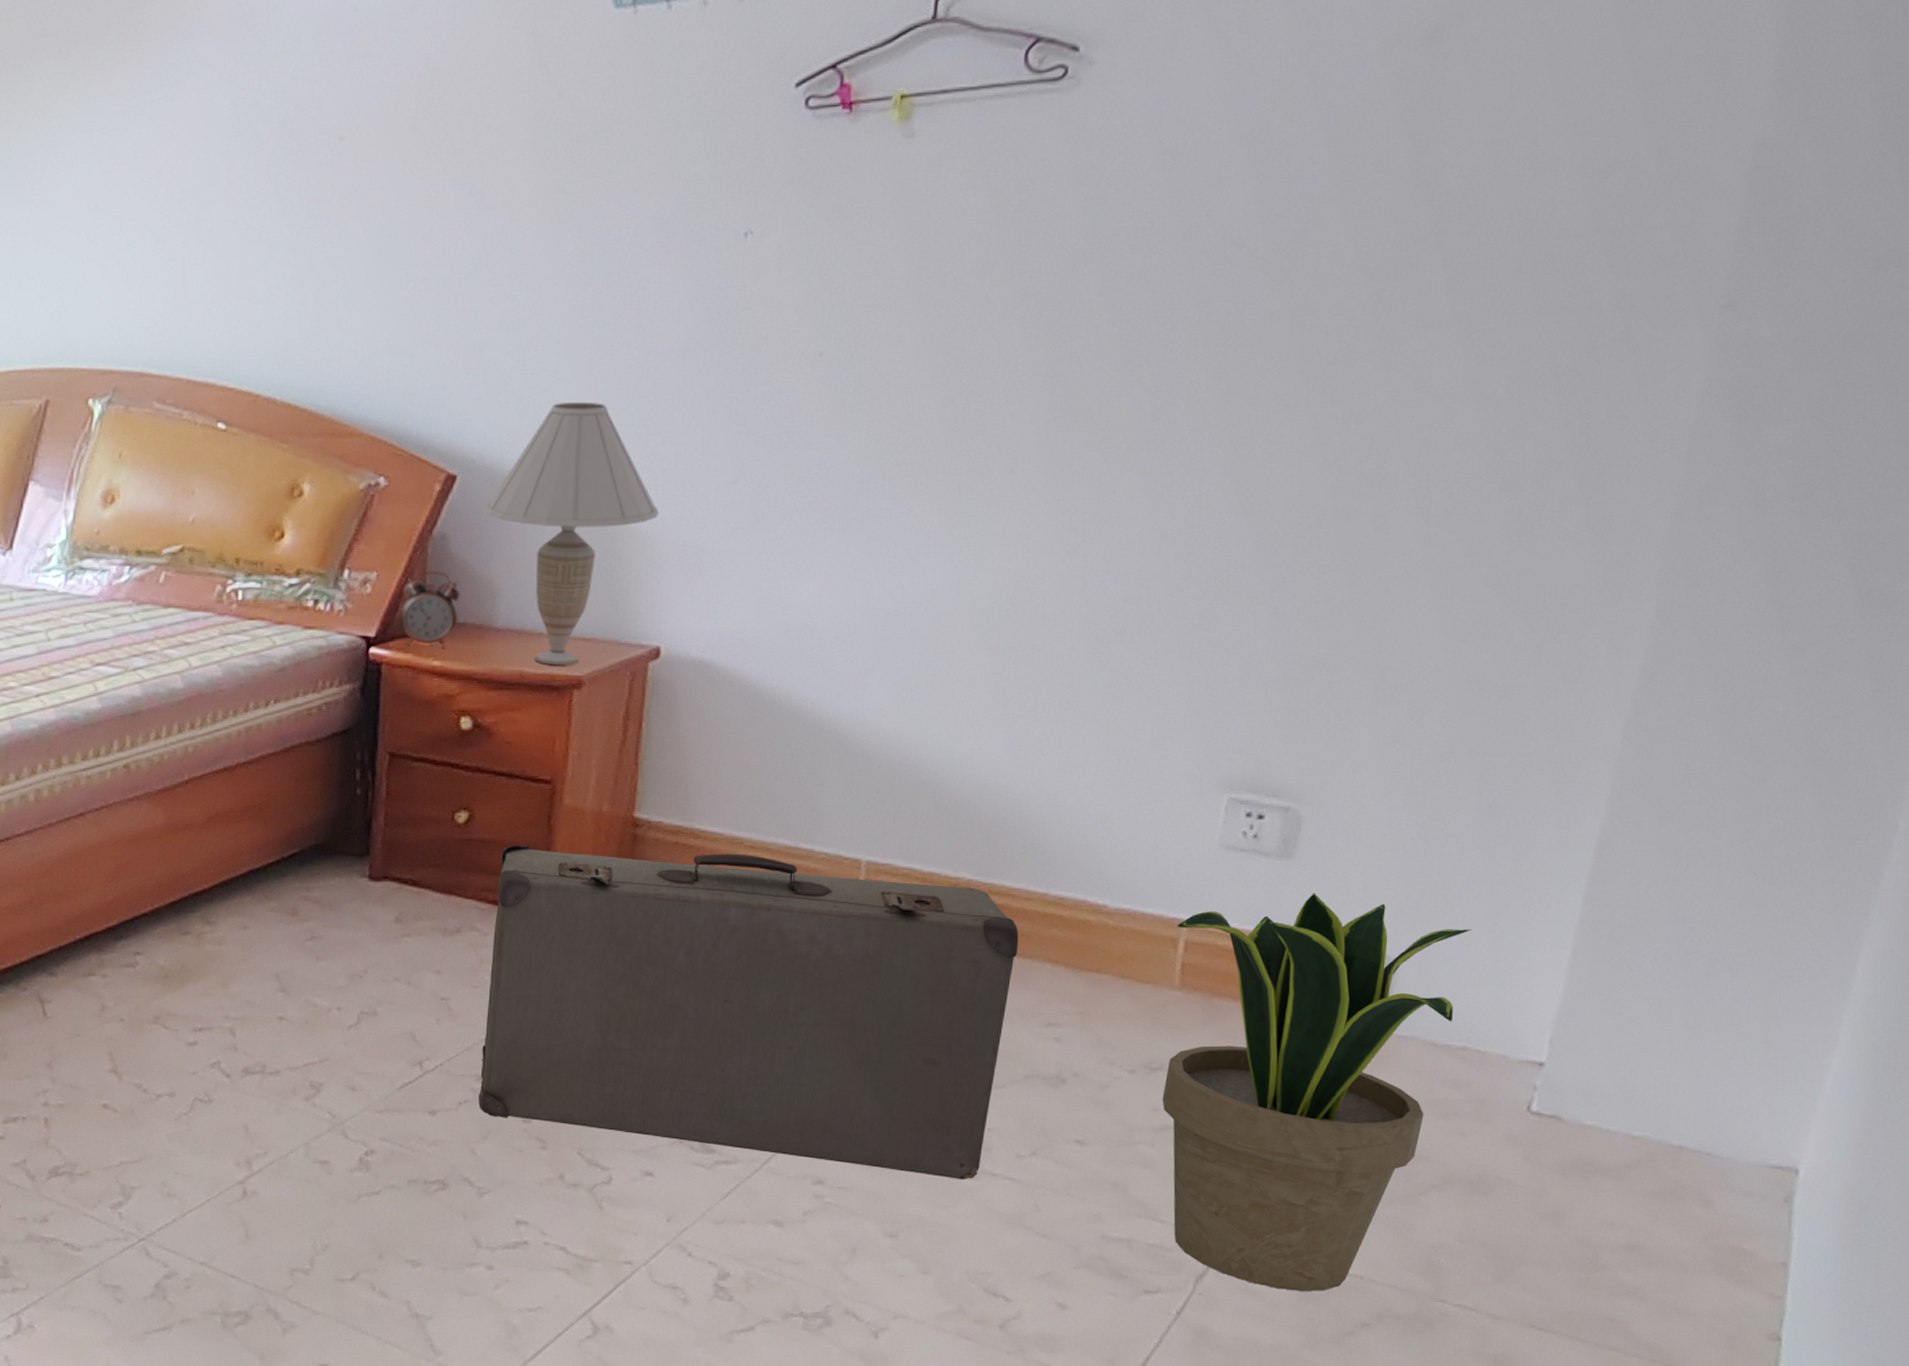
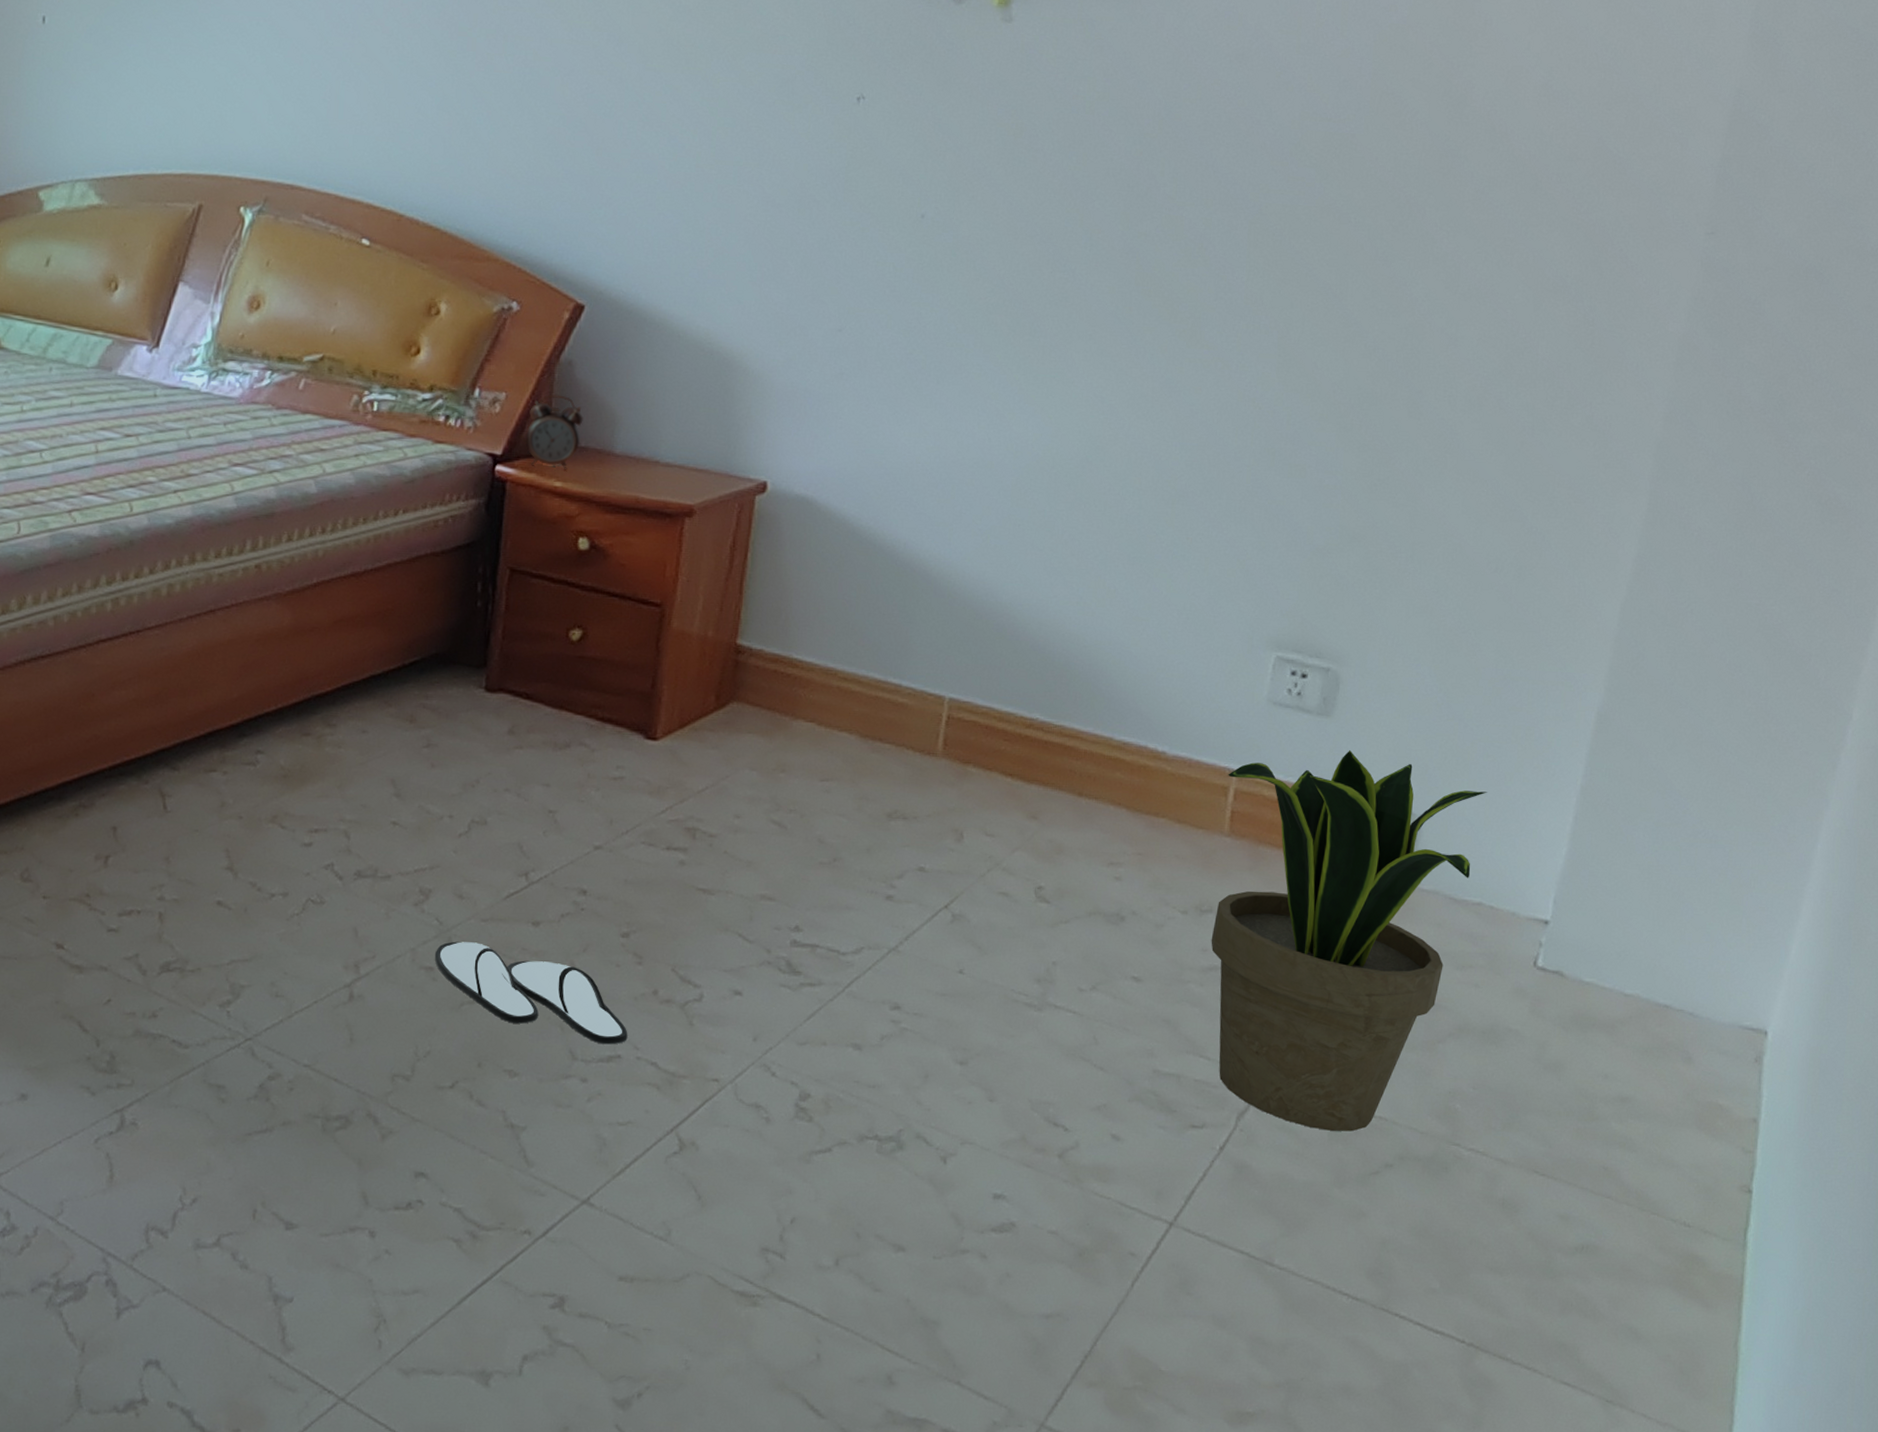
slippers: none [328,1134,534,1231] -> present [434,941,628,1045]
suitcase: present [478,845,1019,1179] -> none [580,664,1086,1011]
table lamp: present [484,401,659,666] -> none [608,243,771,495]

